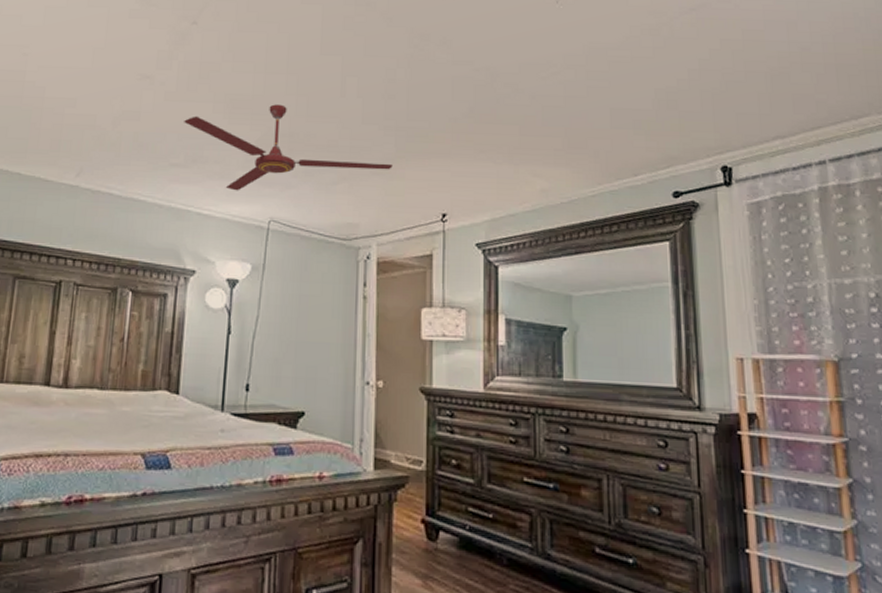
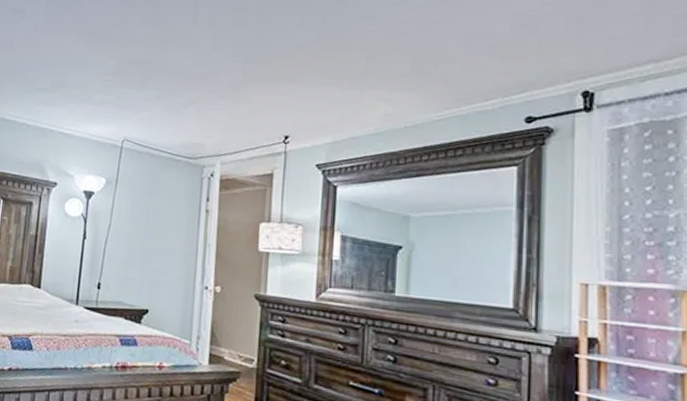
ceiling fan: present [184,104,393,191] -> none [50,34,239,113]

